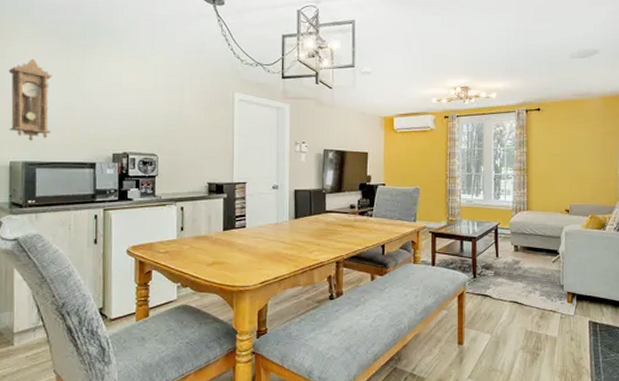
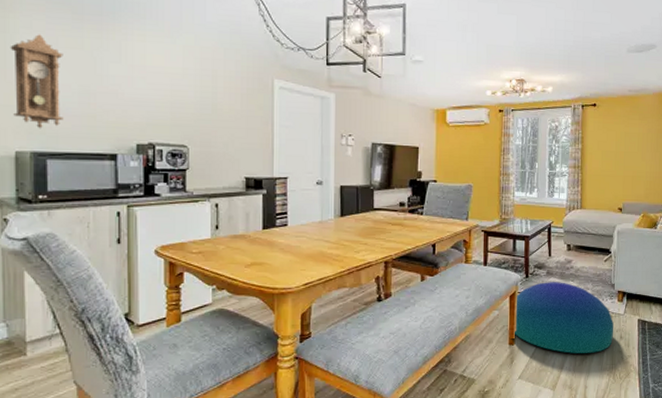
pouf: none [464,282,564,354] -> present [515,282,614,354]

